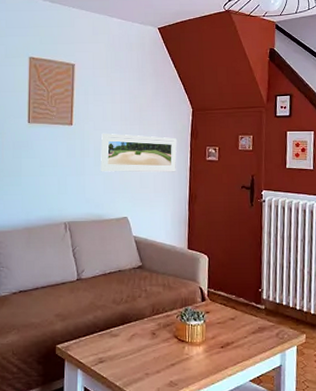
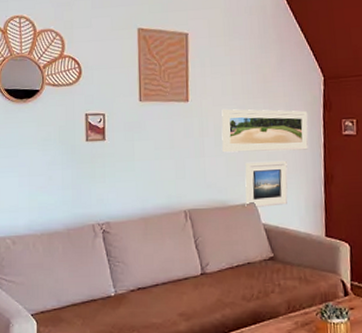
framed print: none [119,181,157,223] -> present [245,160,288,209]

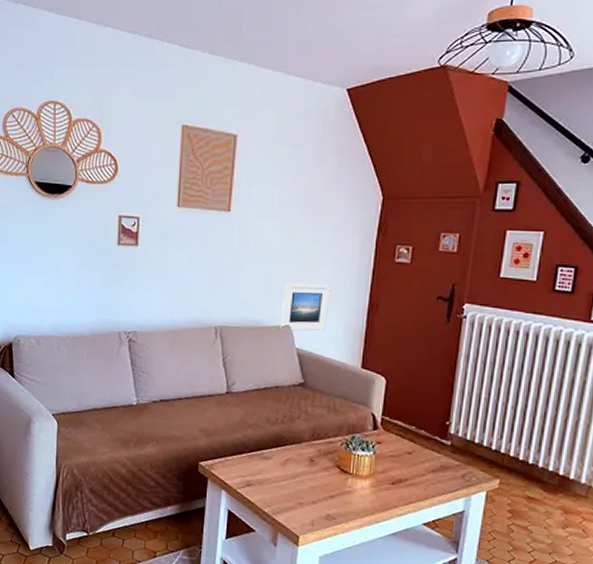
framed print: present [221,108,308,153] -> none [262,222,360,275]

